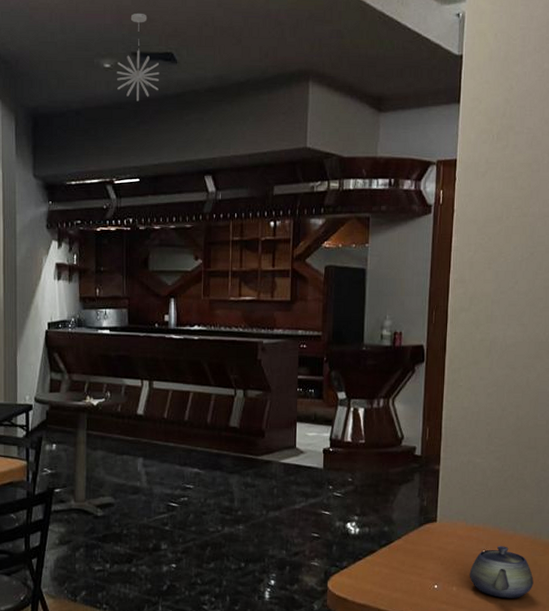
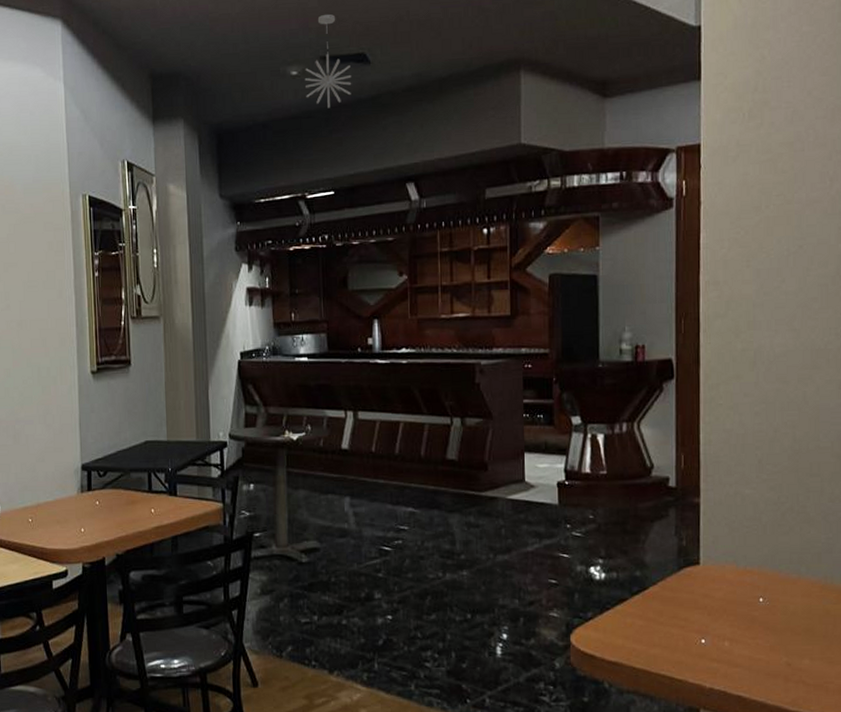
teapot: present [469,546,534,598] -> none [744,592,827,655]

